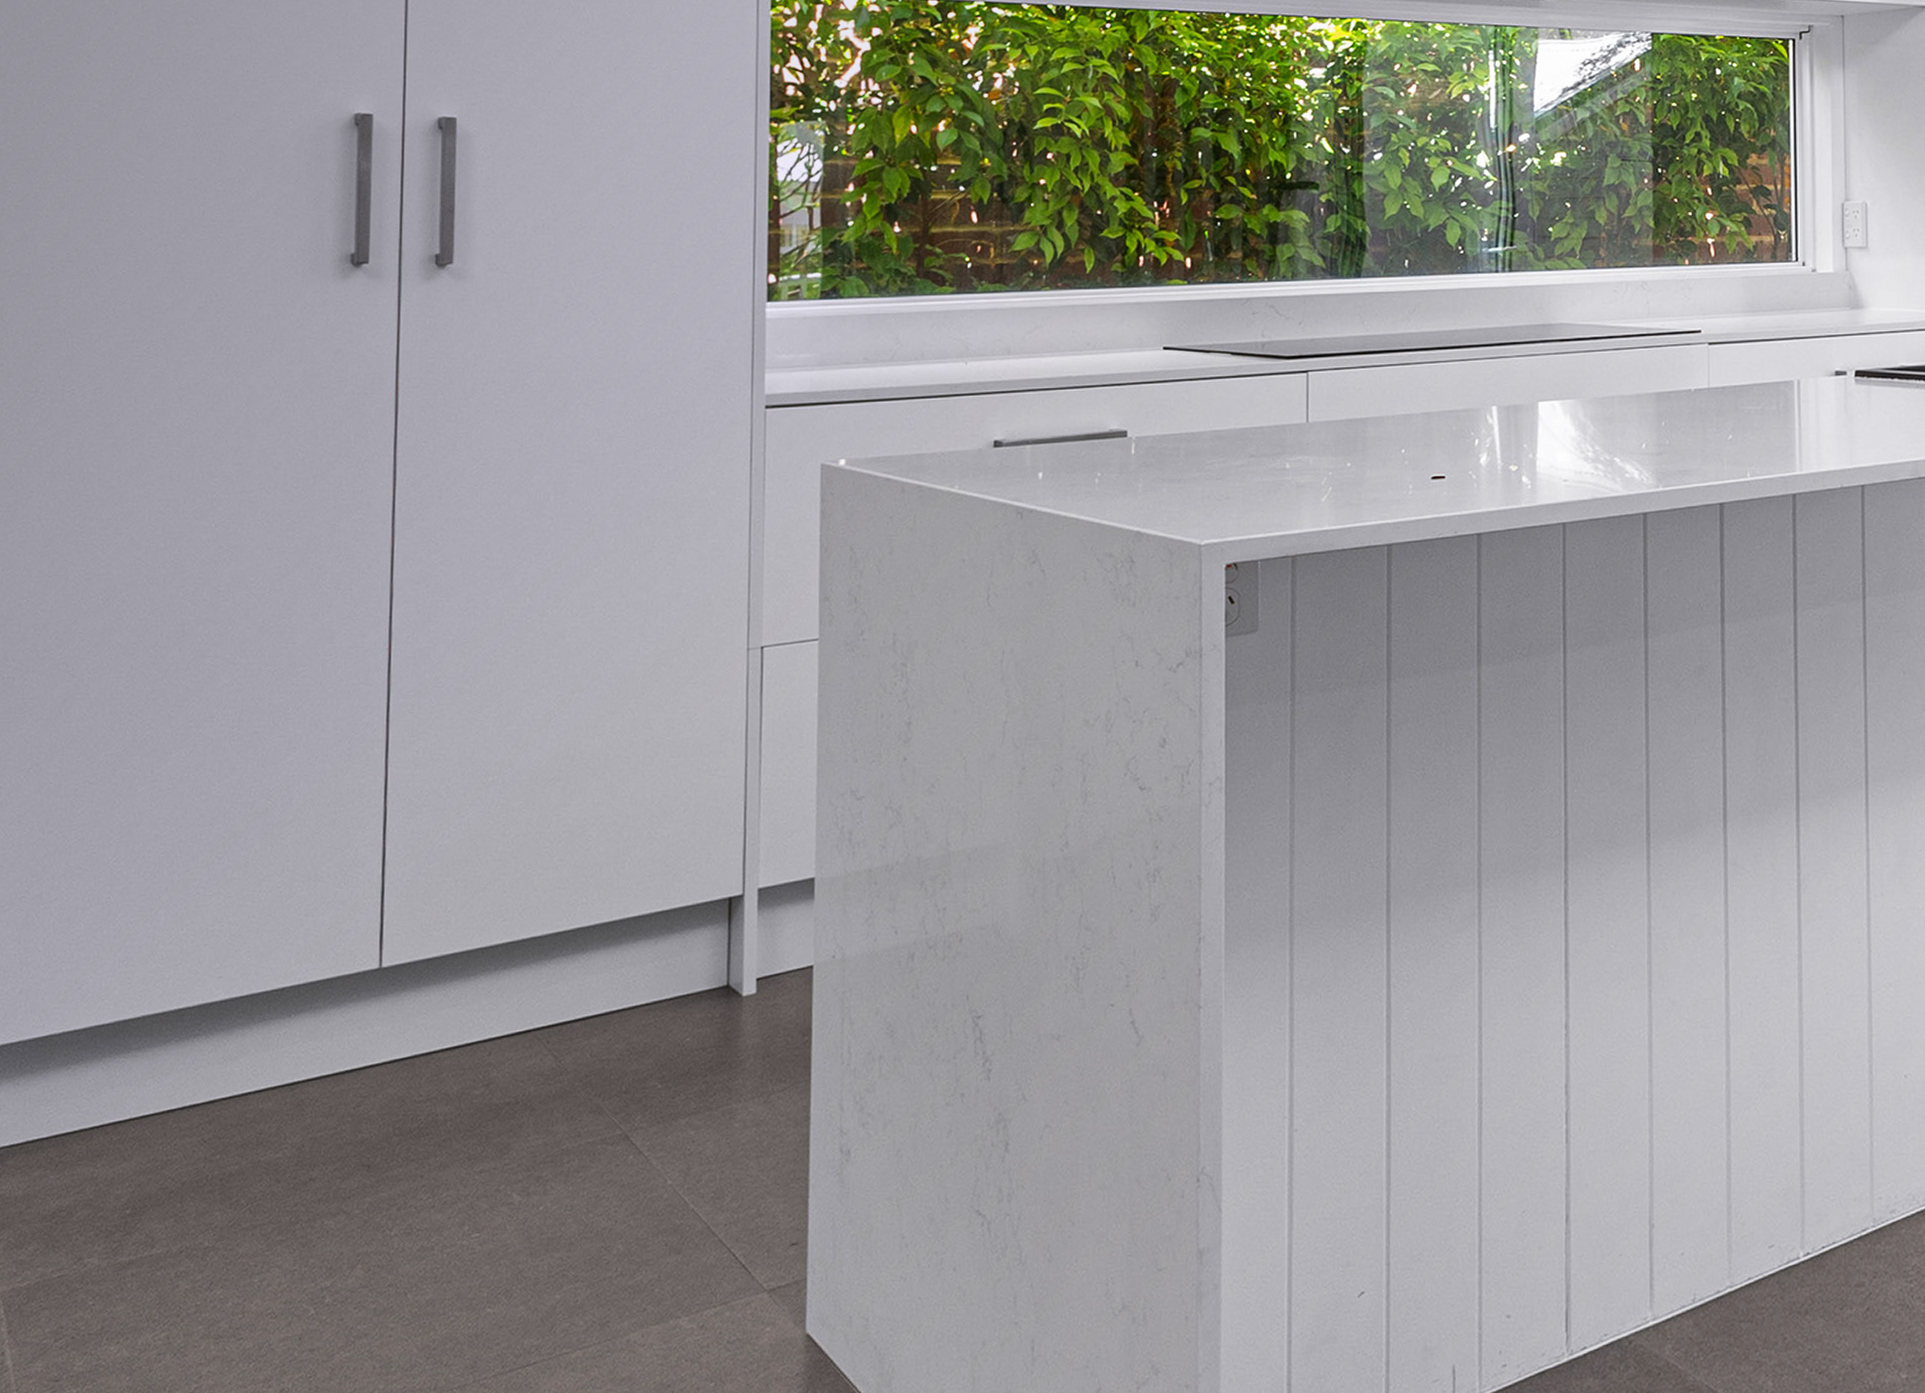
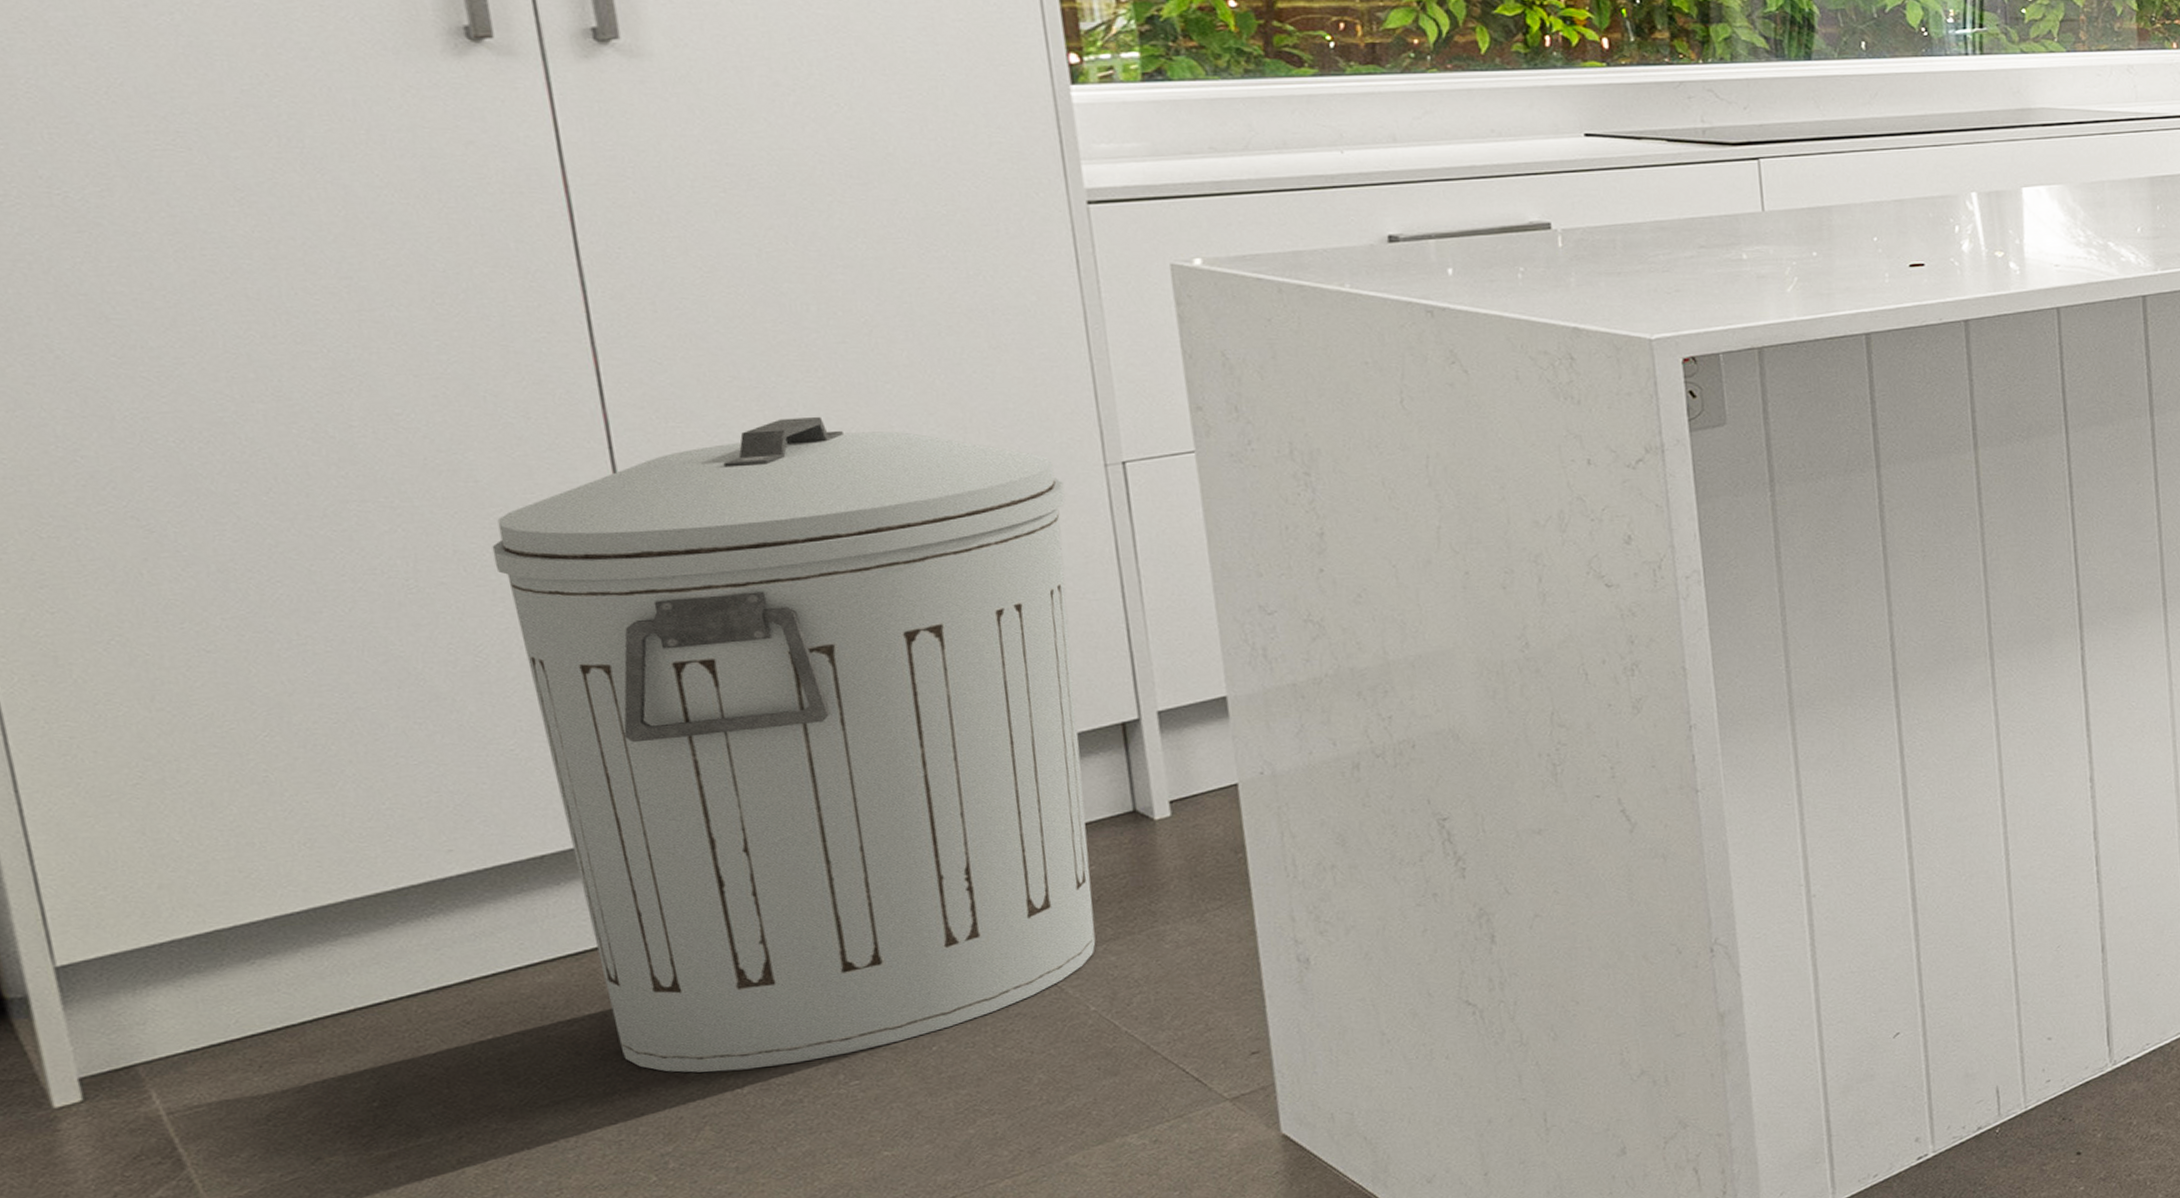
trash can: none [294,595,714,1212] -> present [492,416,1096,1073]

